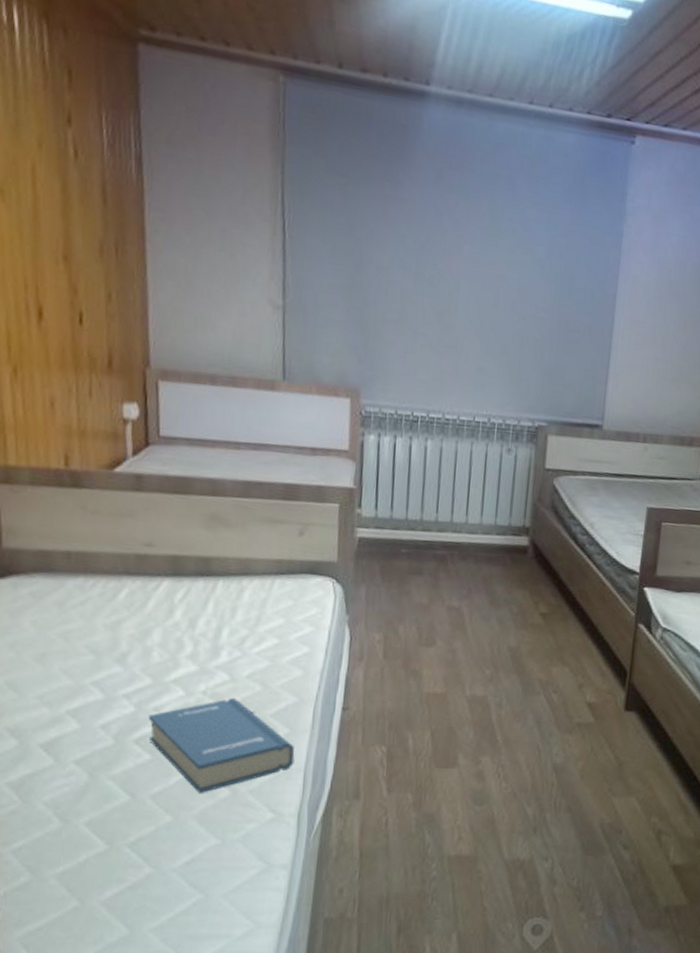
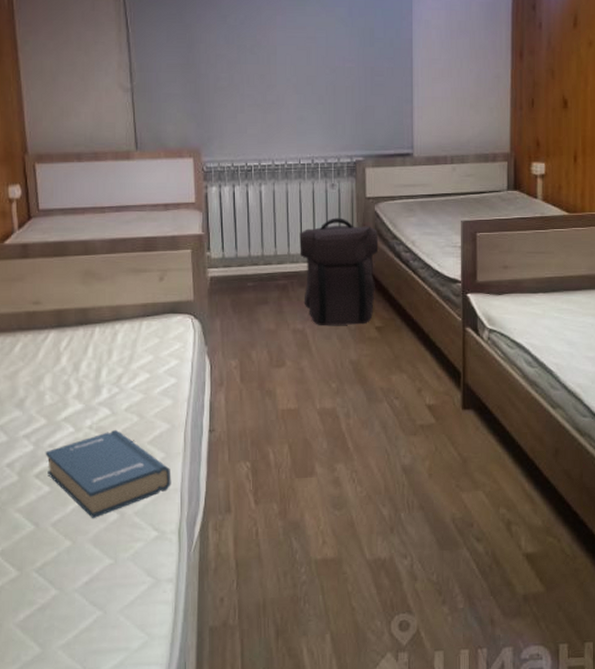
backpack: none [463,487,554,609] -> present [299,217,379,326]

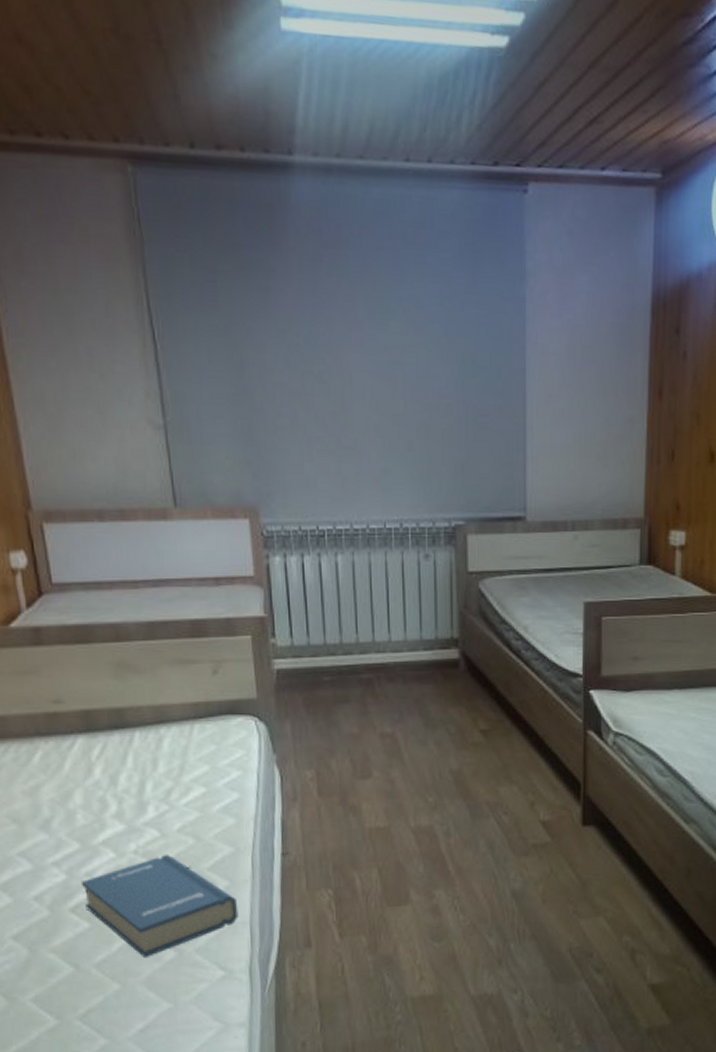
backpack: present [299,217,379,326] -> none [386,596,484,730]

